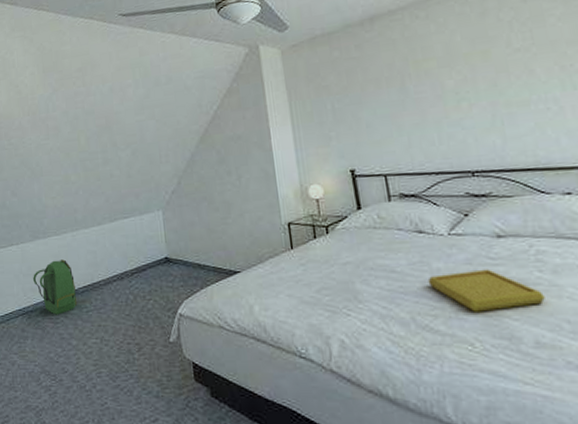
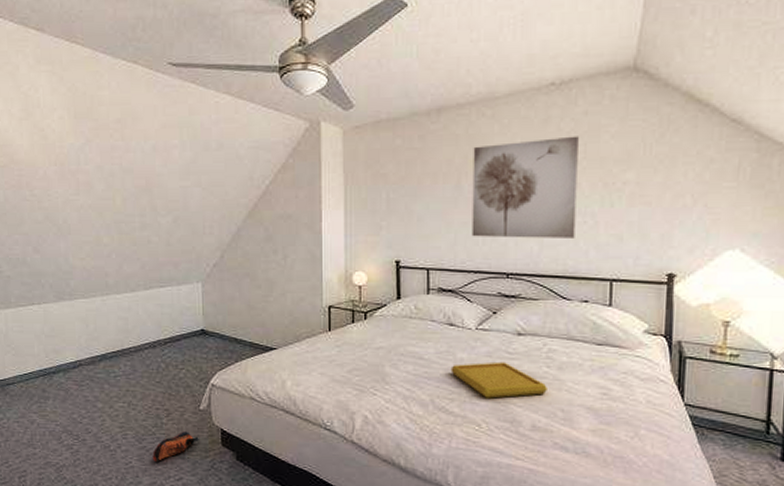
backpack: present [33,259,77,315] -> none [56,323,105,378]
shoe: none [126,367,172,402] -> present [152,431,199,463]
wall art: none [412,23,541,138] -> present [471,136,579,238]

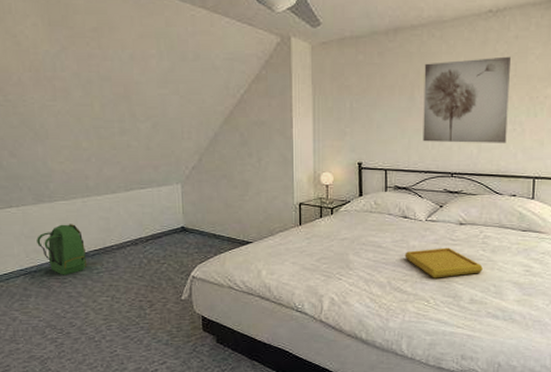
backpack: none [56,323,105,378] -> present [37,224,87,275]
shoe: present [152,431,199,463] -> none [137,320,181,350]

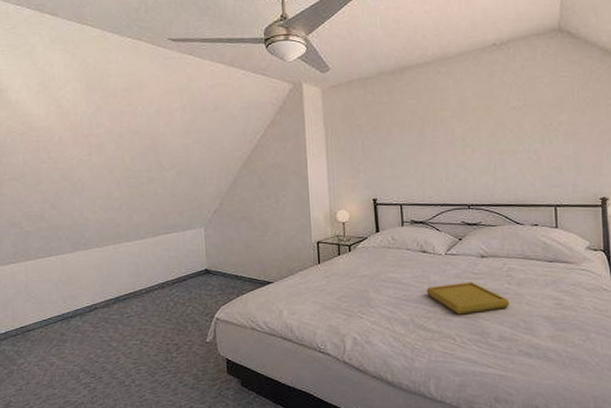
backpack: present [37,224,87,275] -> none [73,270,118,320]
wall art: present [423,56,511,143] -> none [432,86,523,175]

